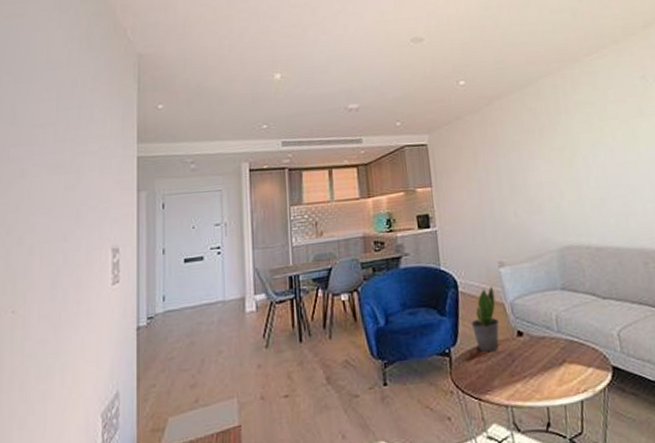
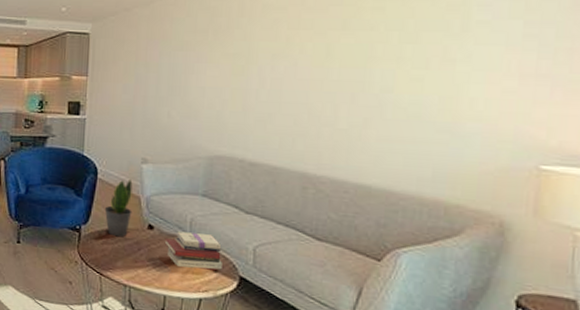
books: none [535,328,595,372] -> present [164,231,222,271]

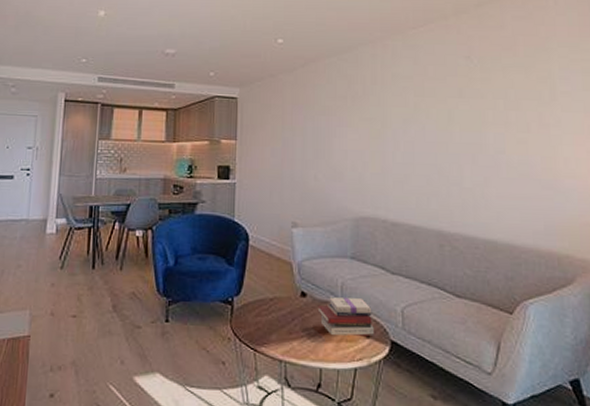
potted plant: present [104,178,133,238] -> none [256,244,285,308]

